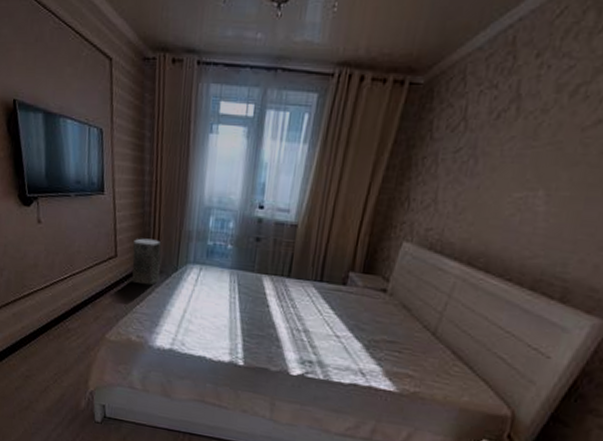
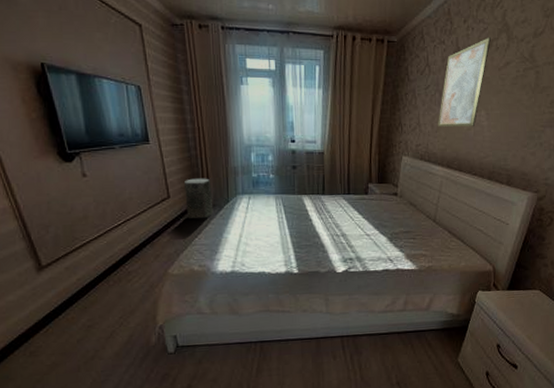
wall art: none [464,79,578,211] -> present [438,36,491,127]

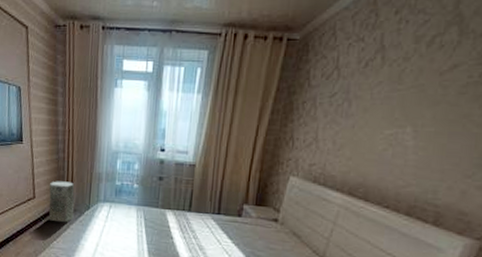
wall art: present [438,36,491,127] -> none [342,31,433,146]

